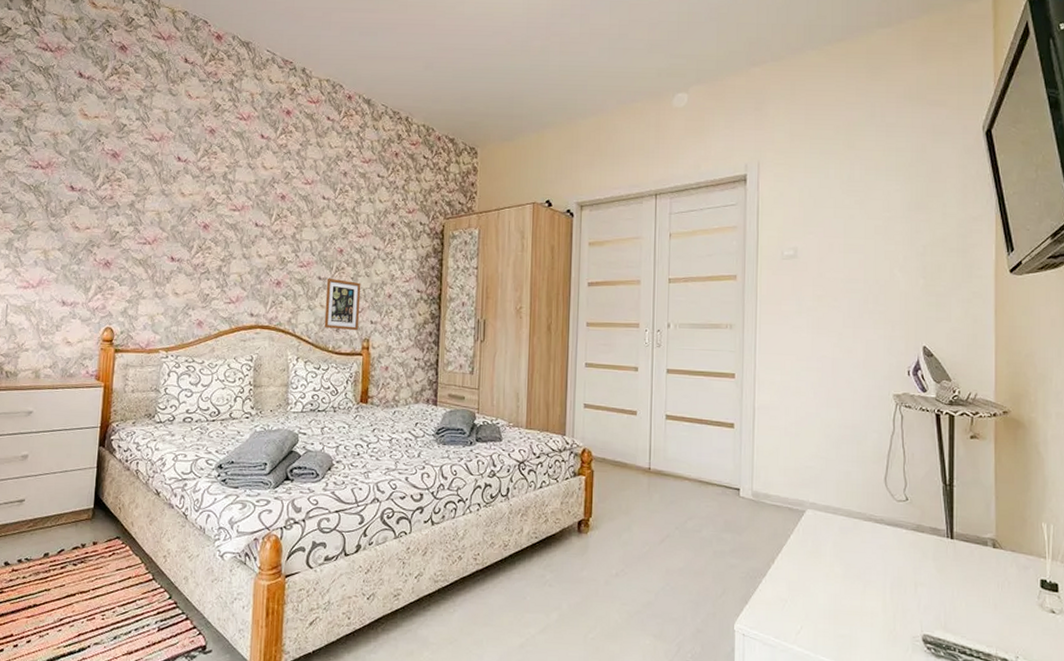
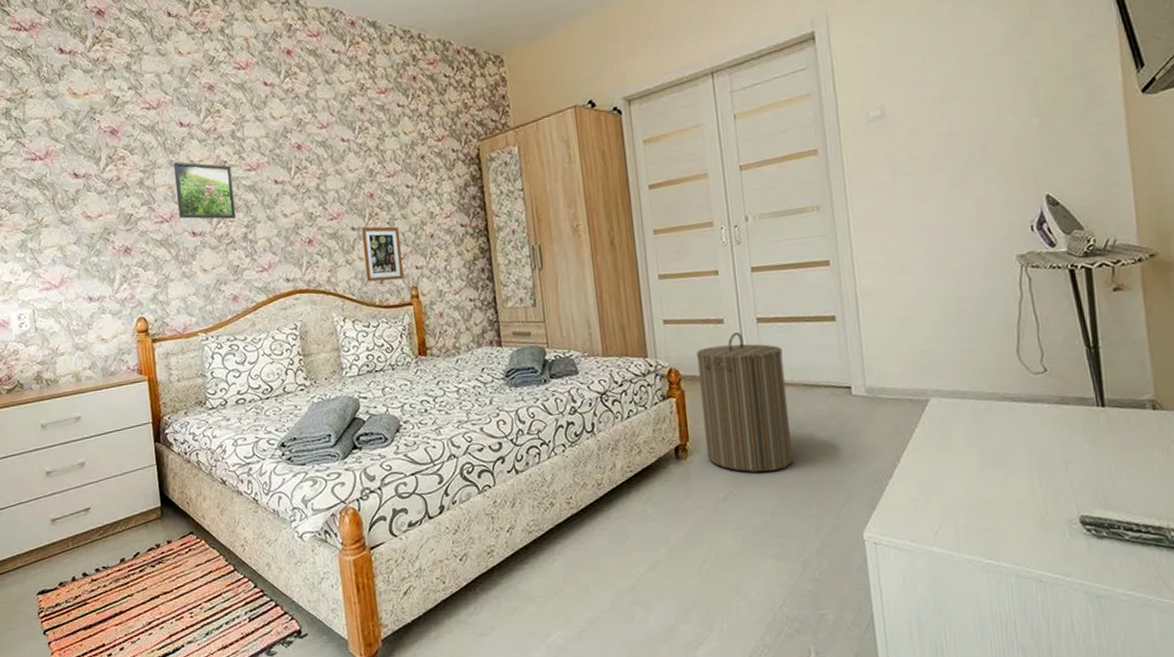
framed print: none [161,191,218,251] -> present [174,161,236,219]
laundry hamper: none [607,424,684,556] -> present [697,331,793,472]

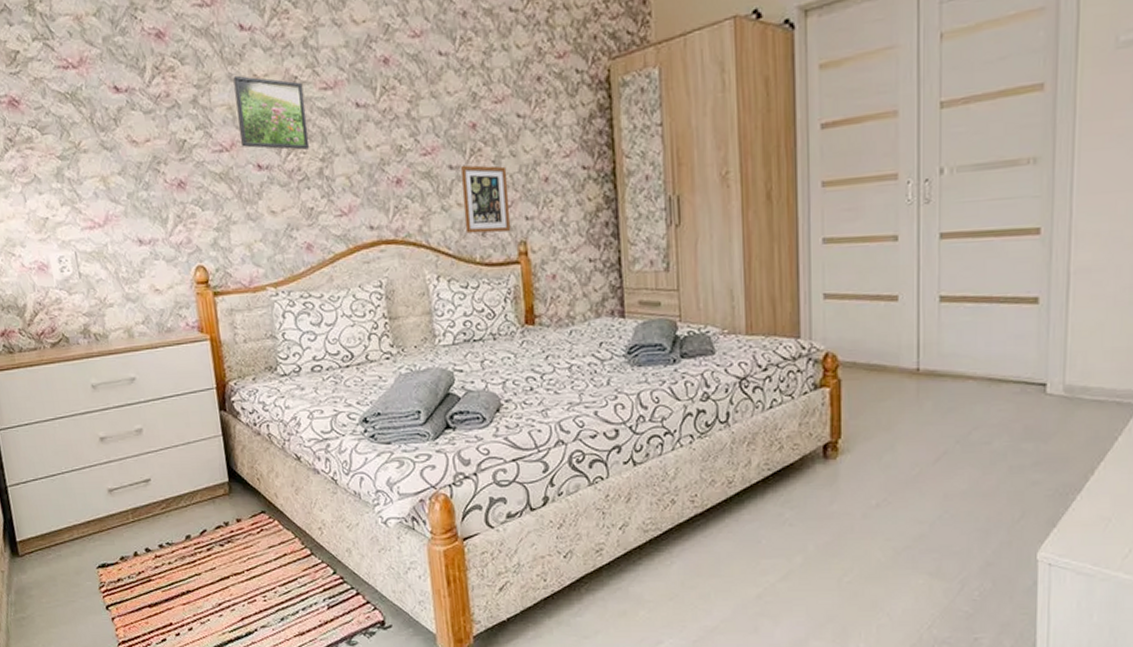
laundry hamper: present [697,331,793,472] -> none [861,311,967,479]

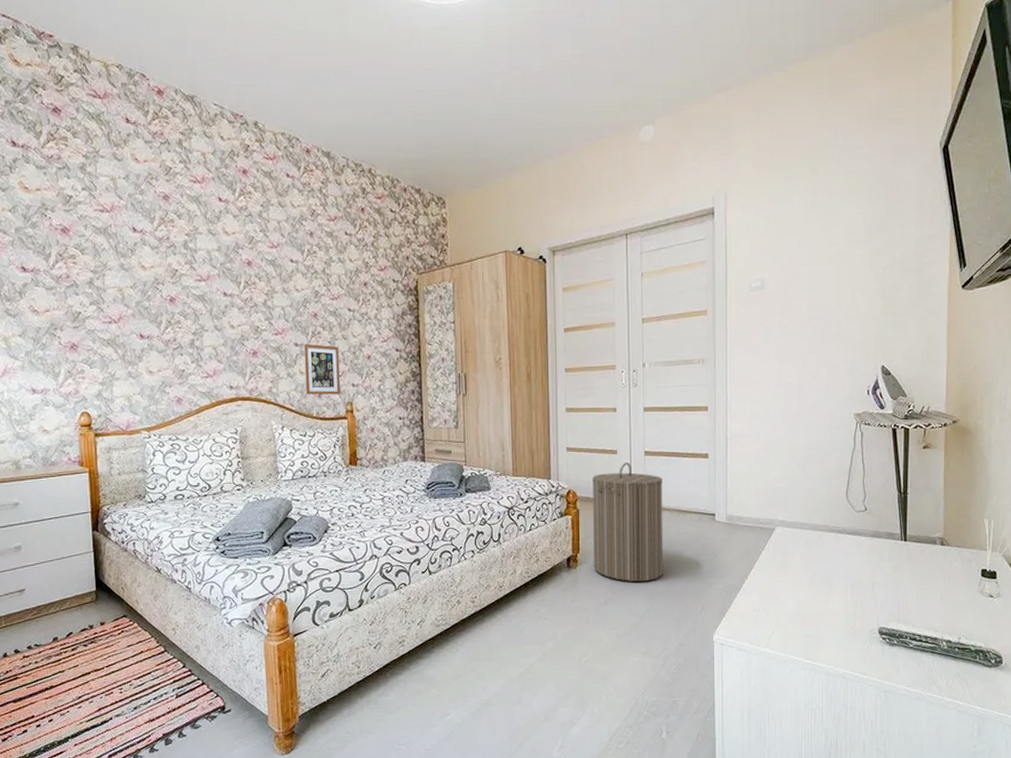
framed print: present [233,75,310,150] -> none [125,265,185,325]
laundry hamper: none [861,311,967,479] -> present [592,462,664,582]

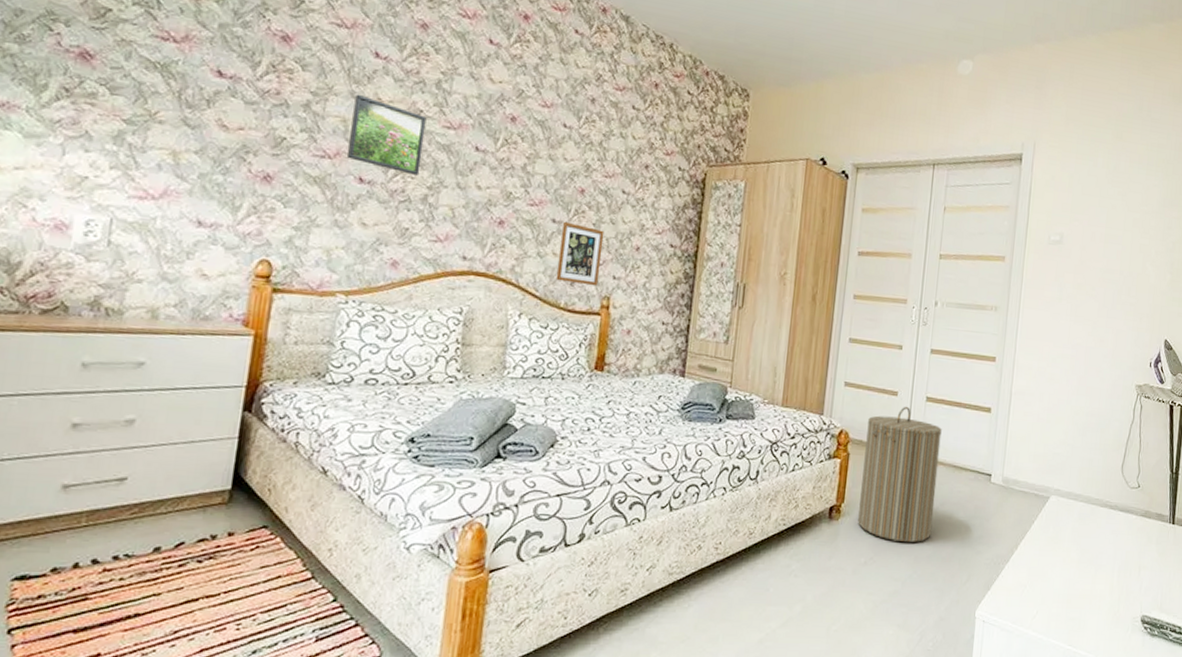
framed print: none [125,265,185,325] -> present [347,94,427,176]

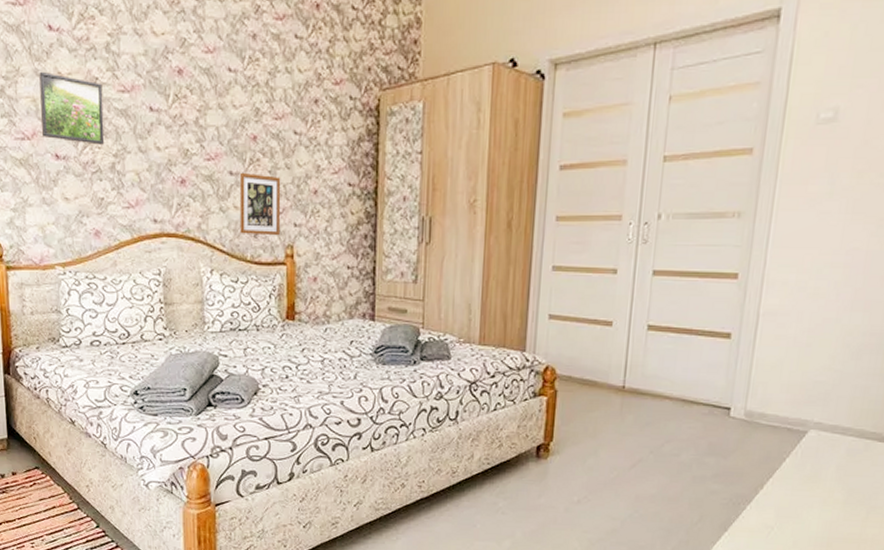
laundry hamper: present [858,406,942,543] -> none [569,336,668,482]

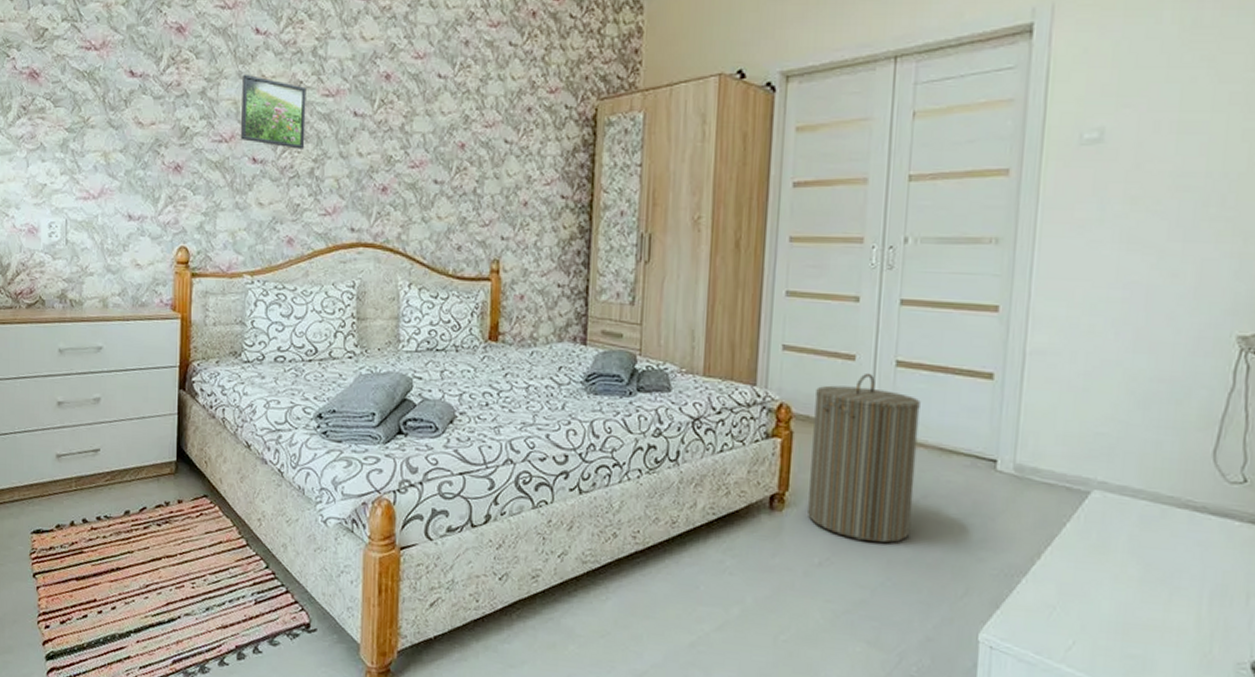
picture frame: present [239,172,281,236] -> none [442,181,489,249]
laundry hamper: none [569,336,668,482] -> present [808,372,920,543]

